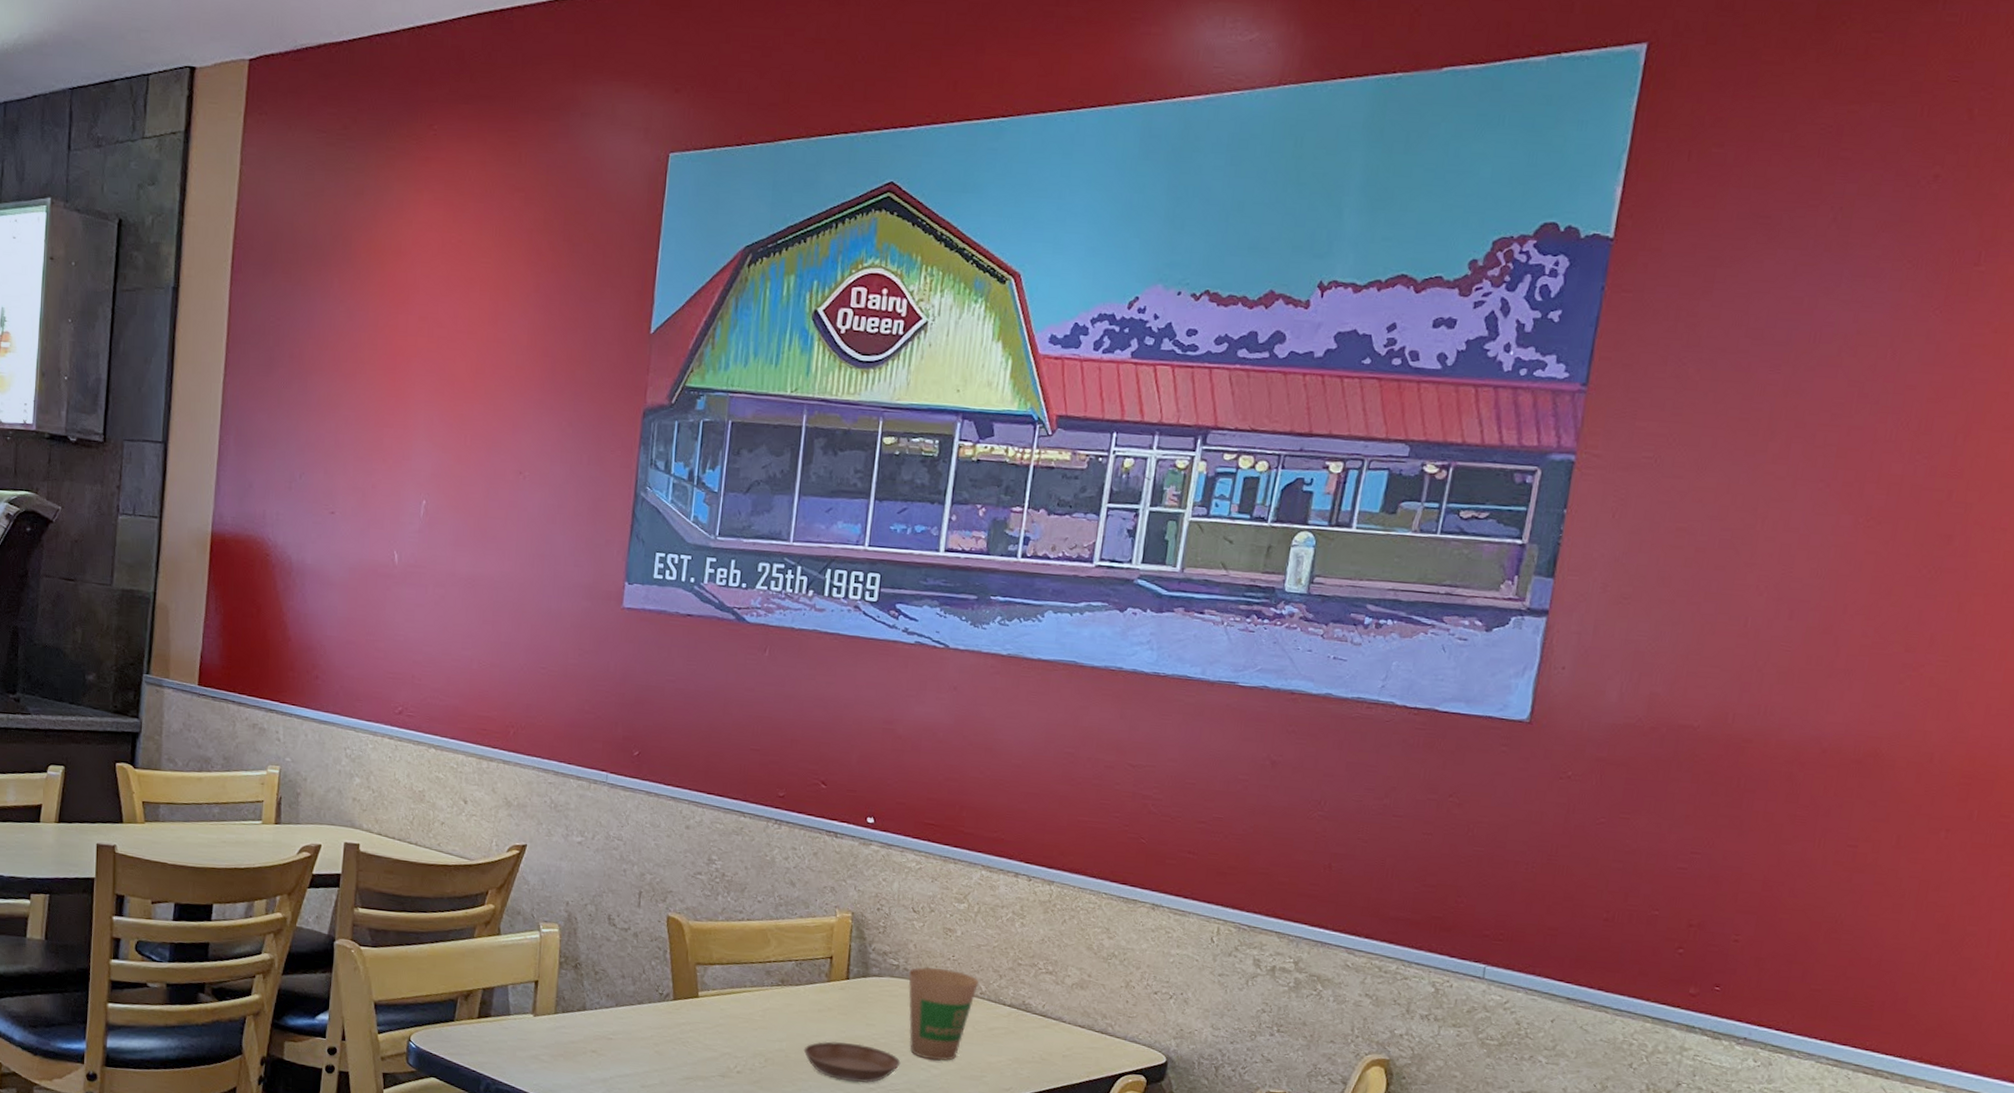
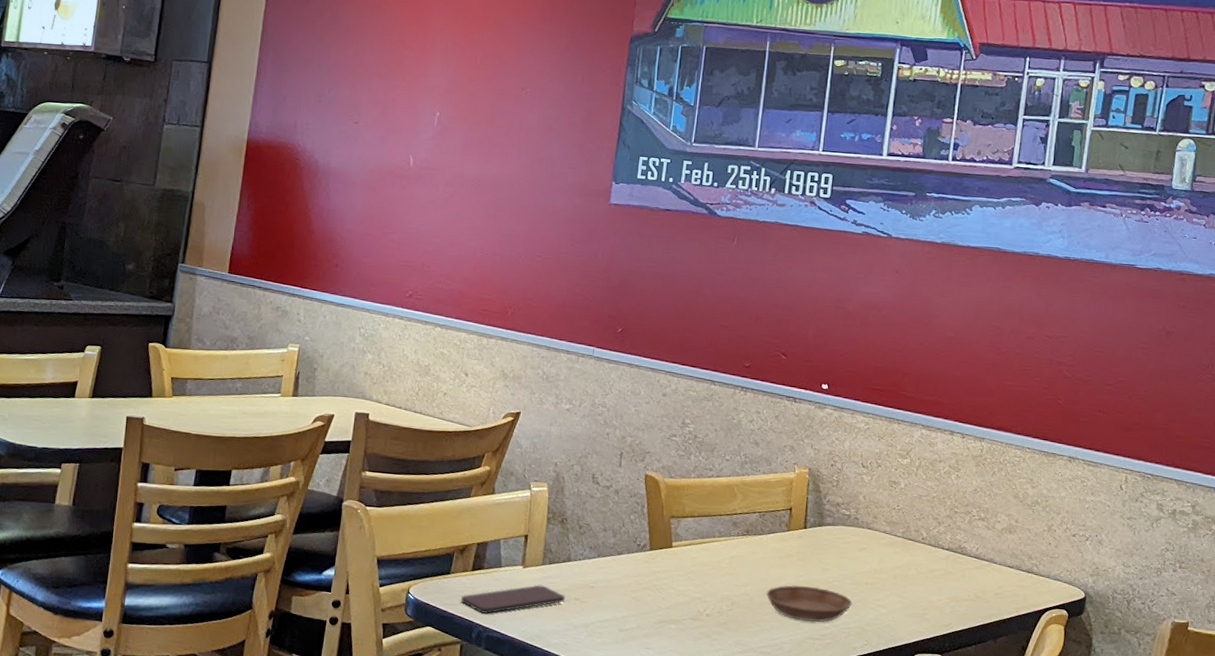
smartphone: none [467,1035,581,1066] -> present [461,584,565,614]
paper cup: present [908,966,979,1061] -> none [858,516,921,601]

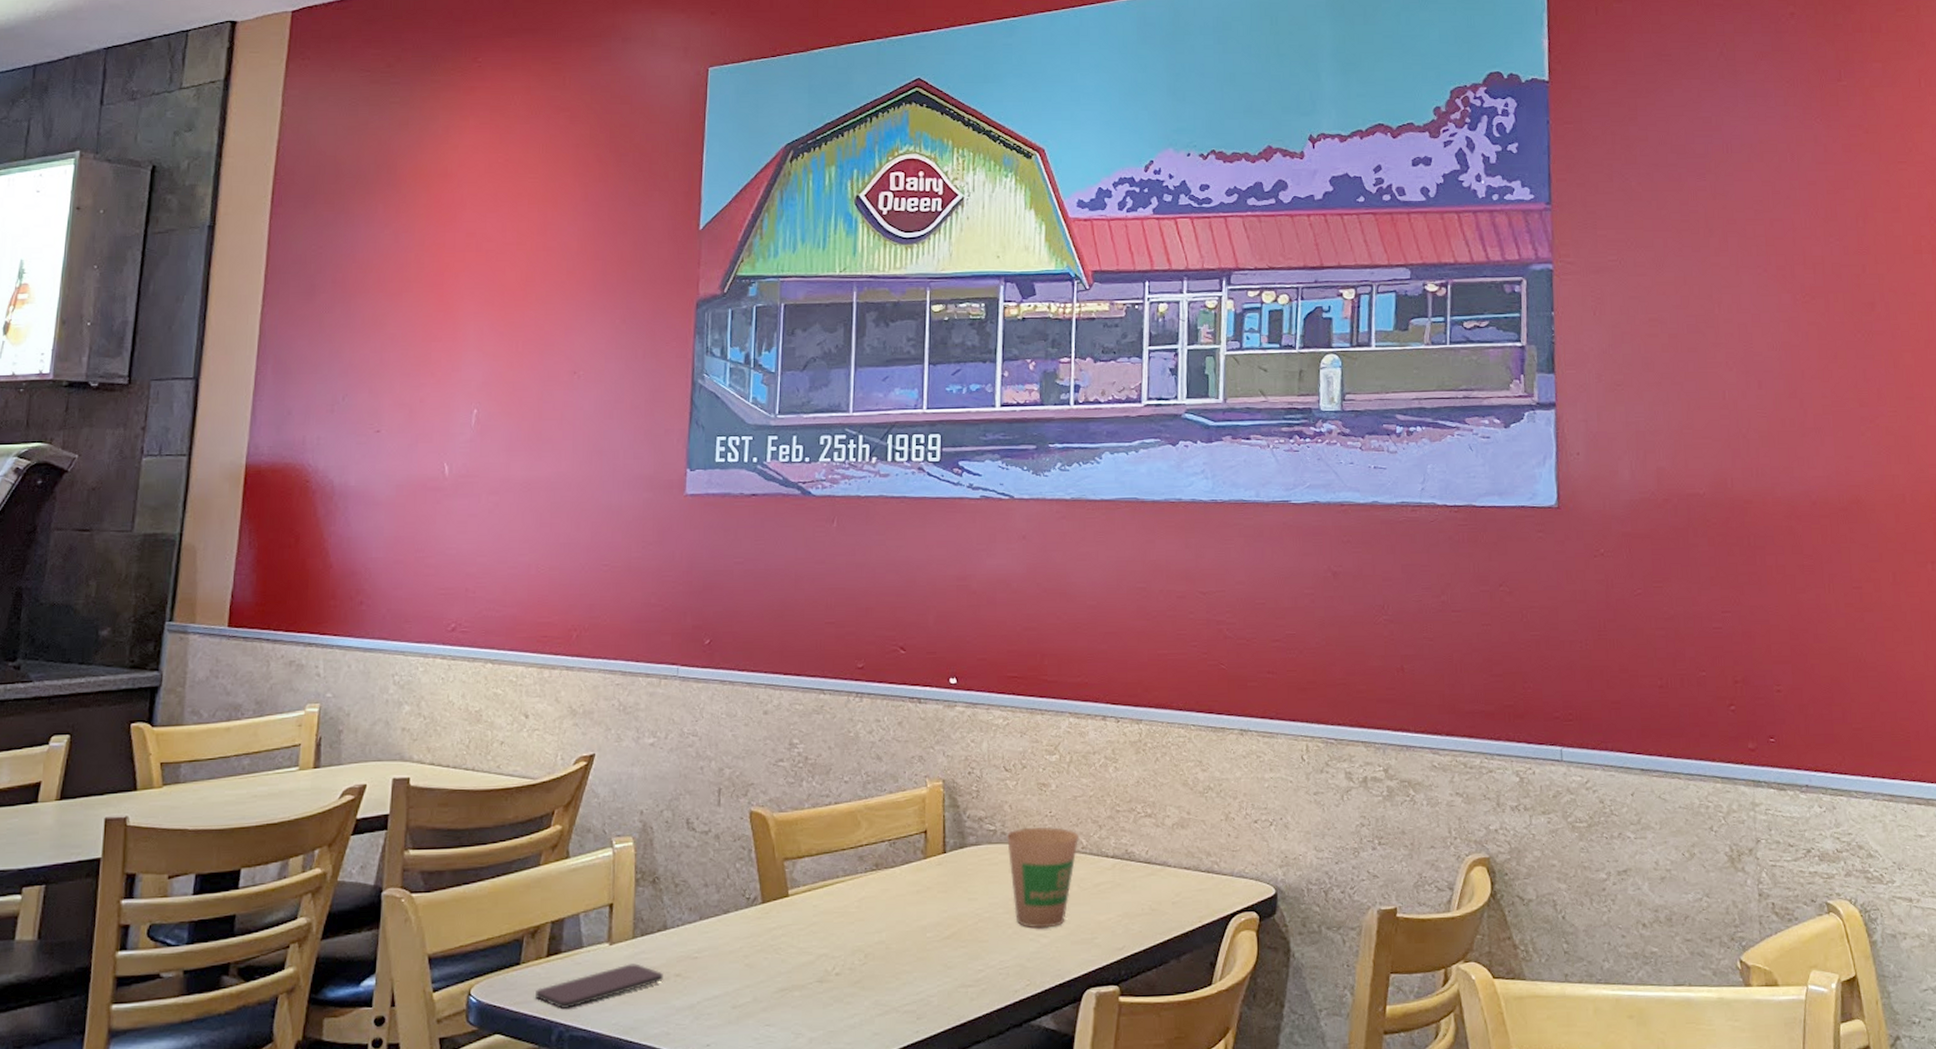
saucer: present [766,585,852,622] -> none [905,922,1008,967]
paper cup: none [858,516,921,601] -> present [1007,826,1080,928]

